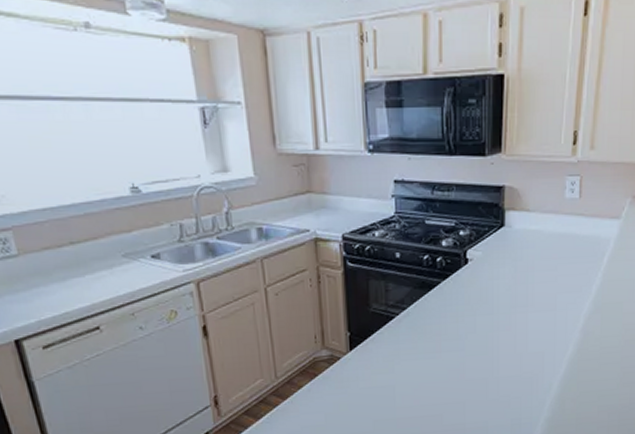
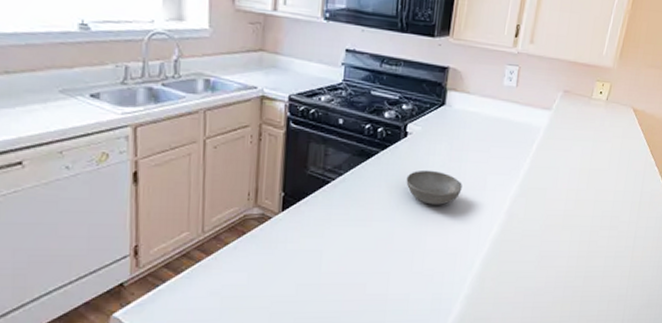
soup bowl: none [472,295,531,331] -> present [406,170,462,205]

